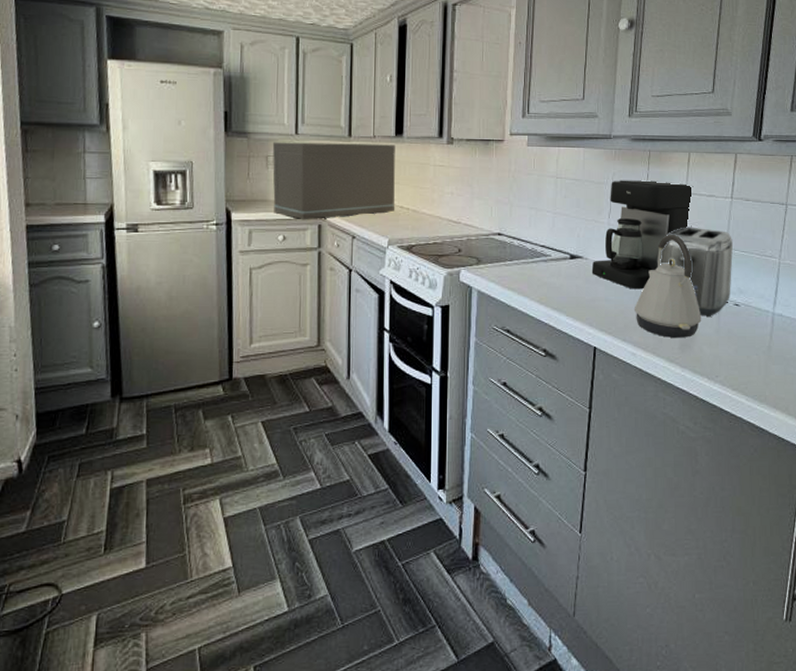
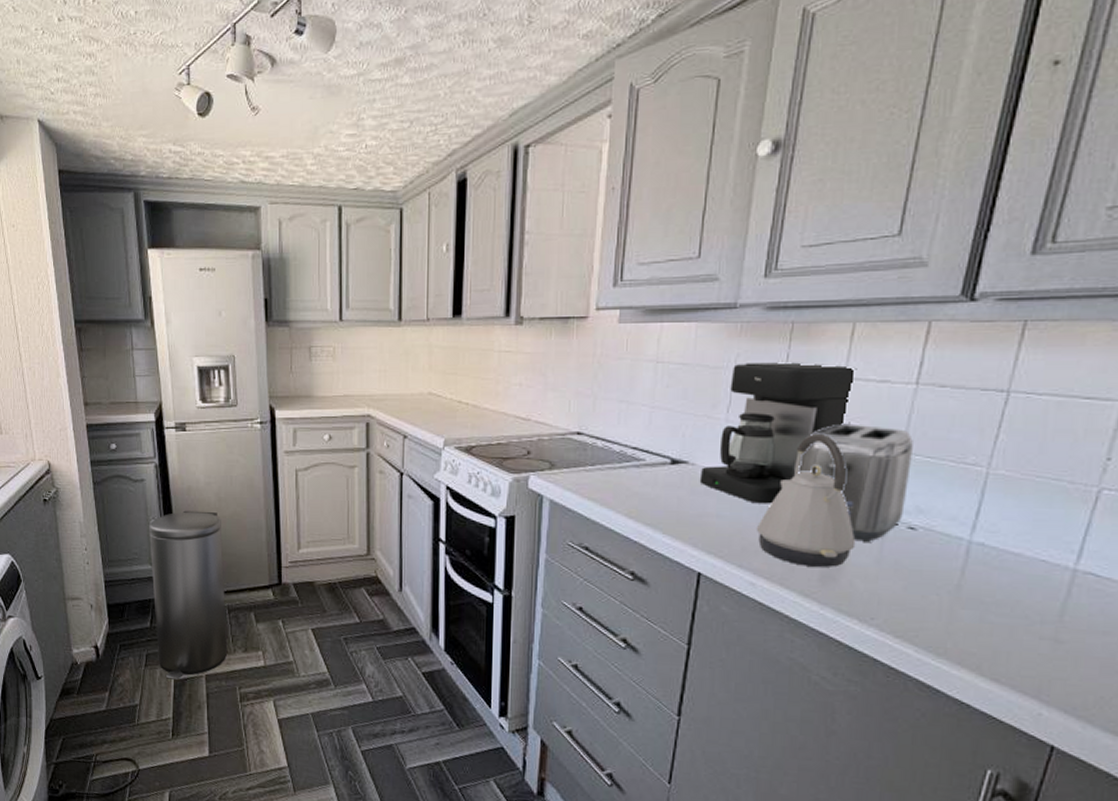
pedal bin: none [90,310,173,488] -> present [148,510,228,680]
microwave: present [272,142,395,220] -> none [315,328,453,418]

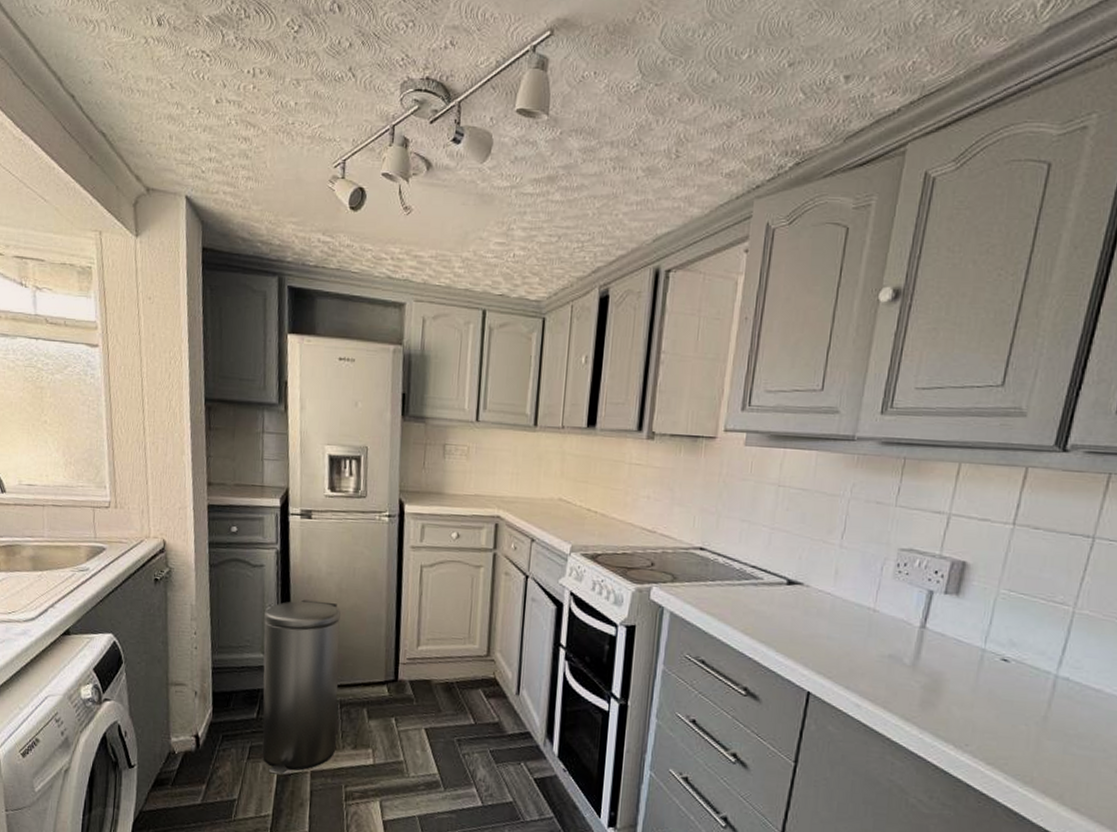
coffee maker: present [699,362,857,504] -> none [813,493,961,629]
kettle: present [757,434,856,567] -> none [864,565,954,694]
toaster: present [798,423,913,542] -> none [904,556,1009,671]

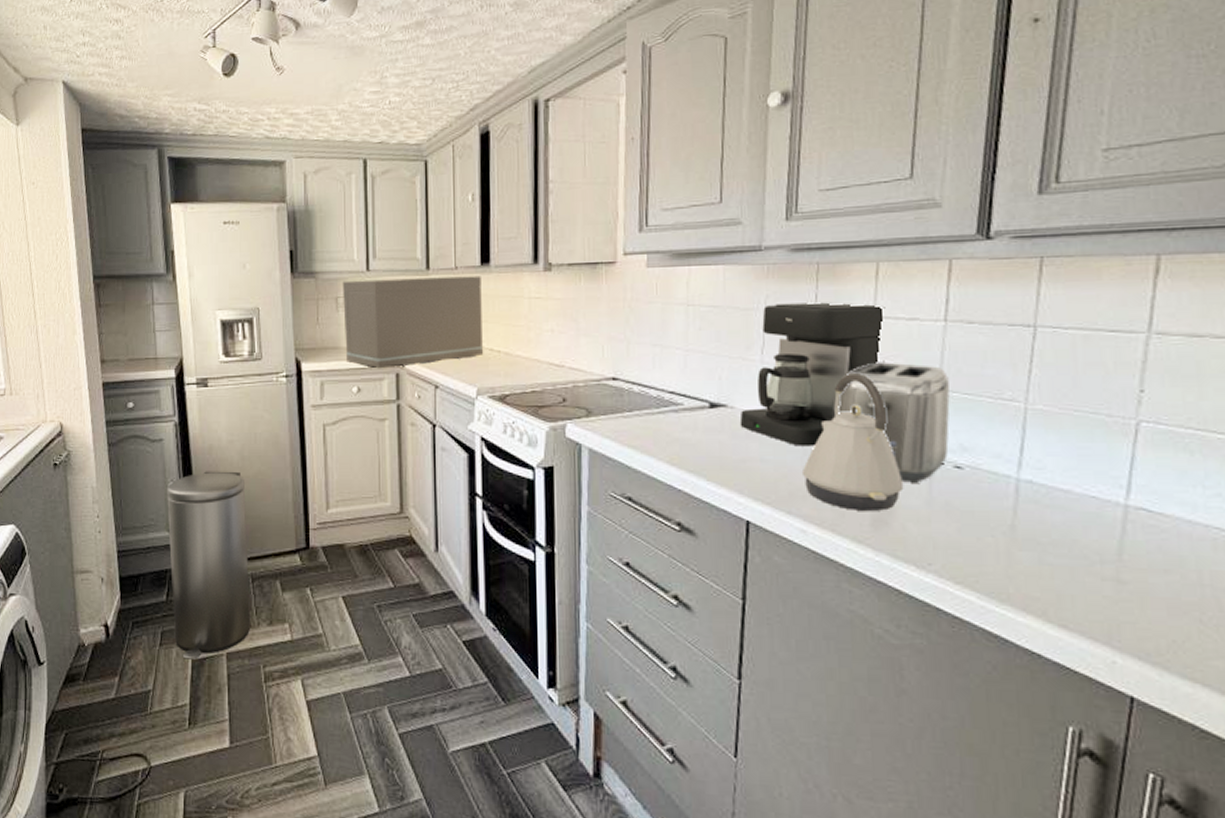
microwave: none [448,429,586,518] -> present [342,276,484,369]
coffee maker: none [813,493,961,629] -> present [739,302,885,447]
kettle: none [864,565,954,694] -> present [803,373,904,511]
toaster: none [904,556,1009,671] -> present [838,362,950,483]

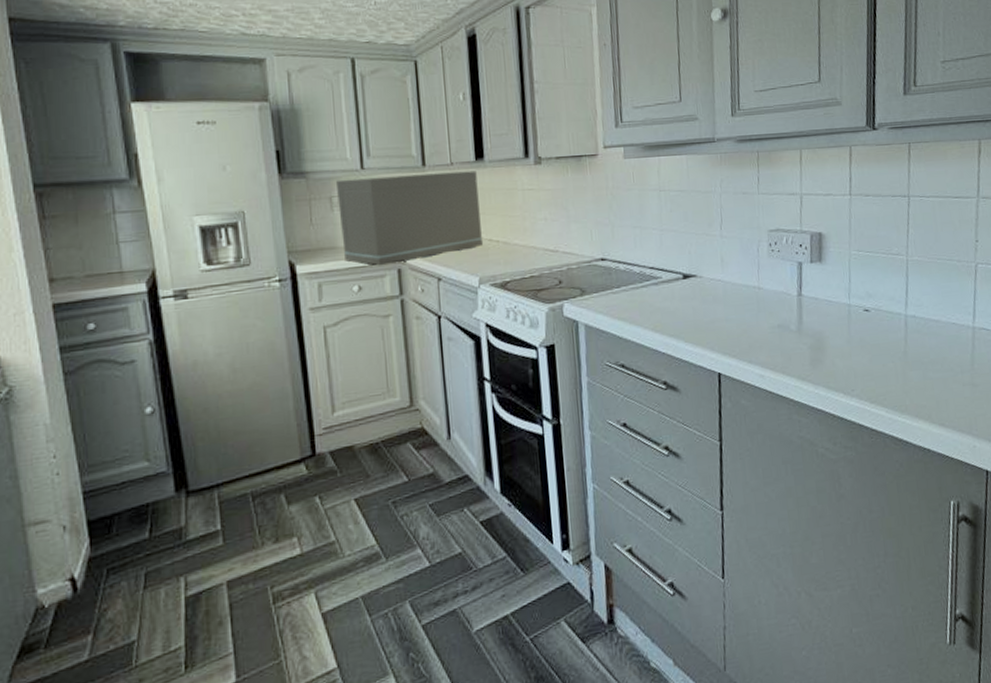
pedal bin: present [166,471,251,660] -> none [142,386,254,598]
coffee maker: present [739,302,885,447] -> none [707,183,811,305]
kettle: present [803,373,904,511] -> none [758,241,831,354]
toaster: present [838,362,950,483] -> none [780,230,859,327]

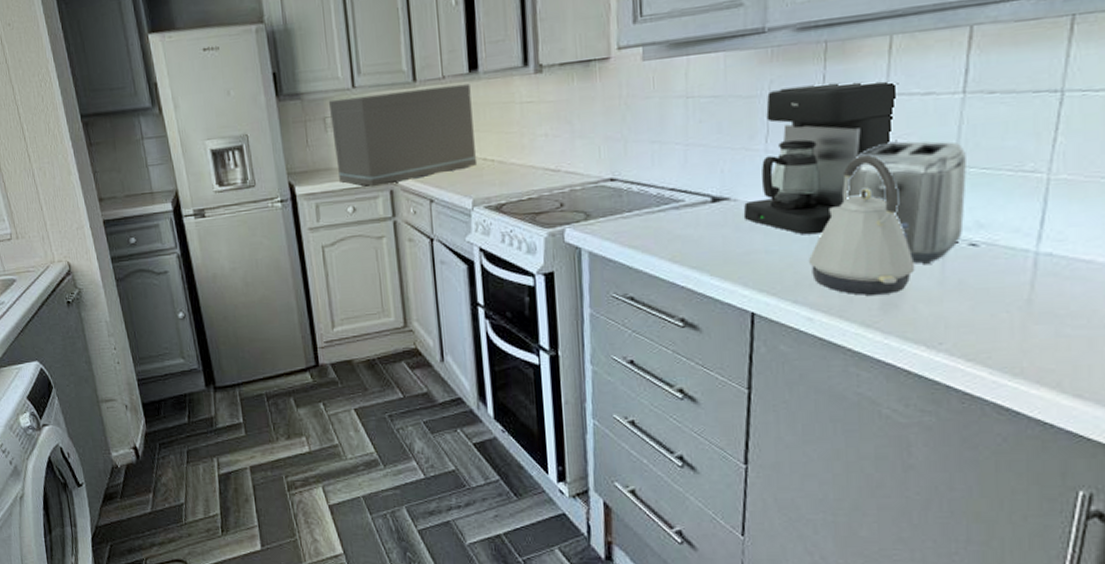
coffee maker: none [707,183,811,305] -> present [743,81,899,235]
kettle: none [758,241,831,354] -> present [809,155,915,296]
toaster: none [780,230,859,327] -> present [846,141,967,264]

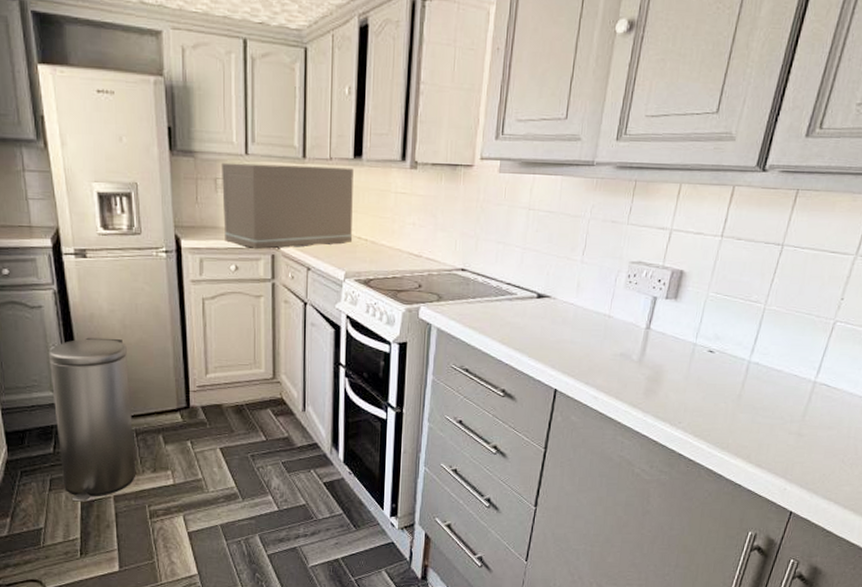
pedal bin: none [176,297,270,474] -> present [48,337,136,502]
coffee maker: present [743,81,899,235] -> none [559,213,681,332]
kettle: present [809,155,915,296] -> none [601,275,672,383]
toaster: present [846,141,967,264] -> none [633,267,716,363]

